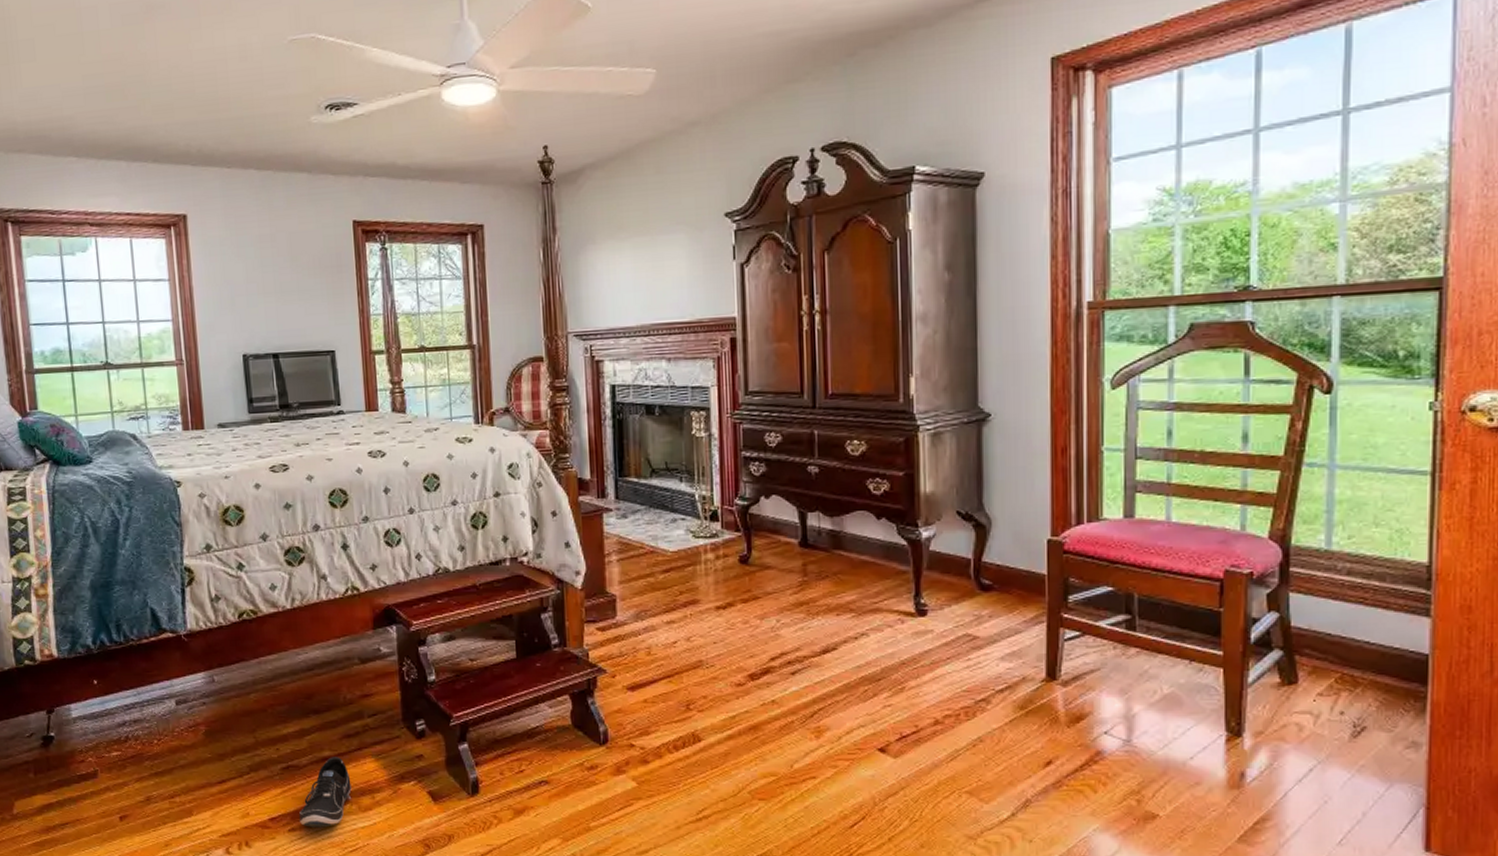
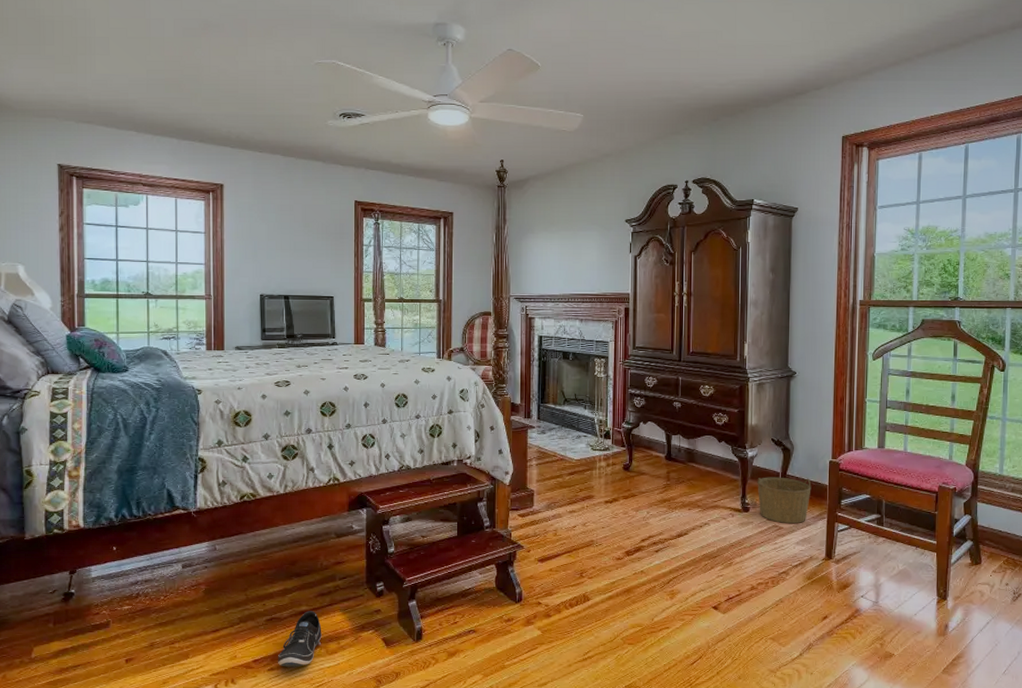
basket: none [937,565,1021,632] -> present [757,477,812,524]

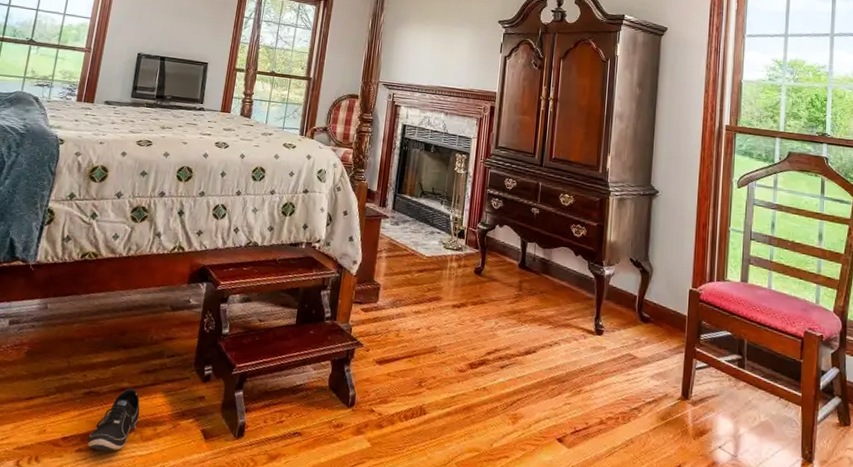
basket: present [757,477,812,524] -> none [612,299,670,356]

